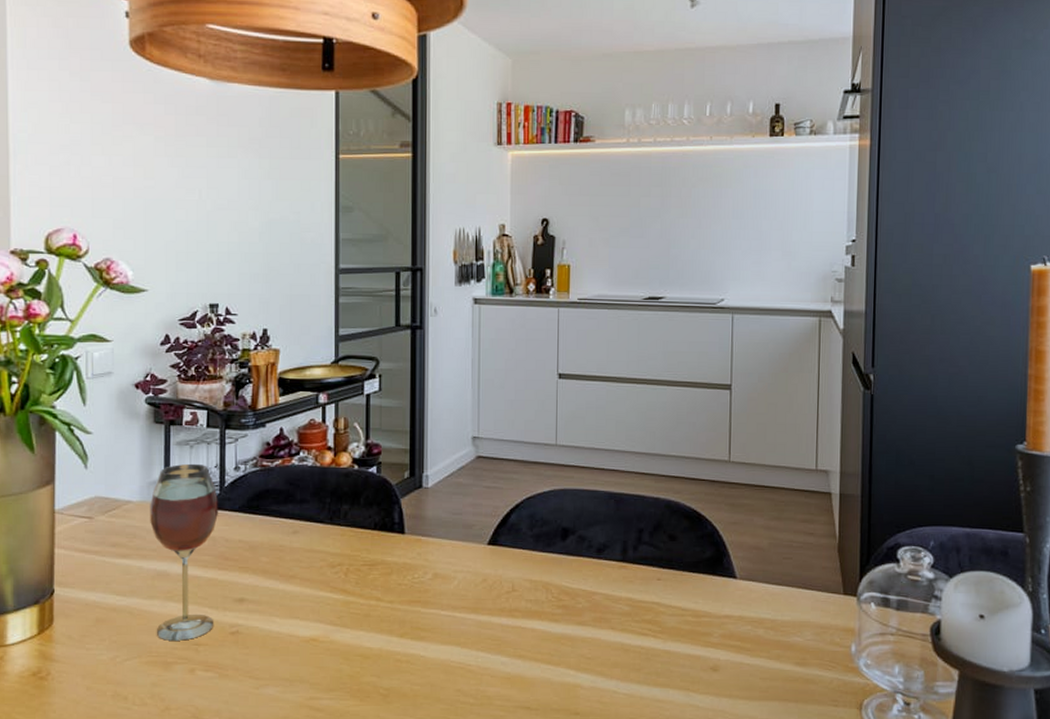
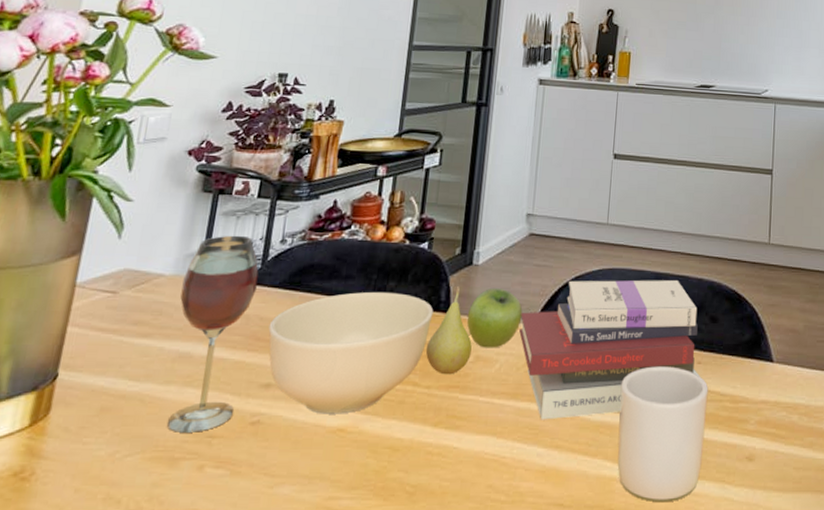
bowl: none [235,514,389,626] -> present [268,291,434,414]
fruit: none [385,509,429,591] -> present [425,287,472,375]
fruit: none [422,509,476,566] -> present [467,287,523,348]
books: none [474,499,660,632] -> present [519,280,700,420]
mug: none [579,583,669,708] -> present [617,366,709,503]

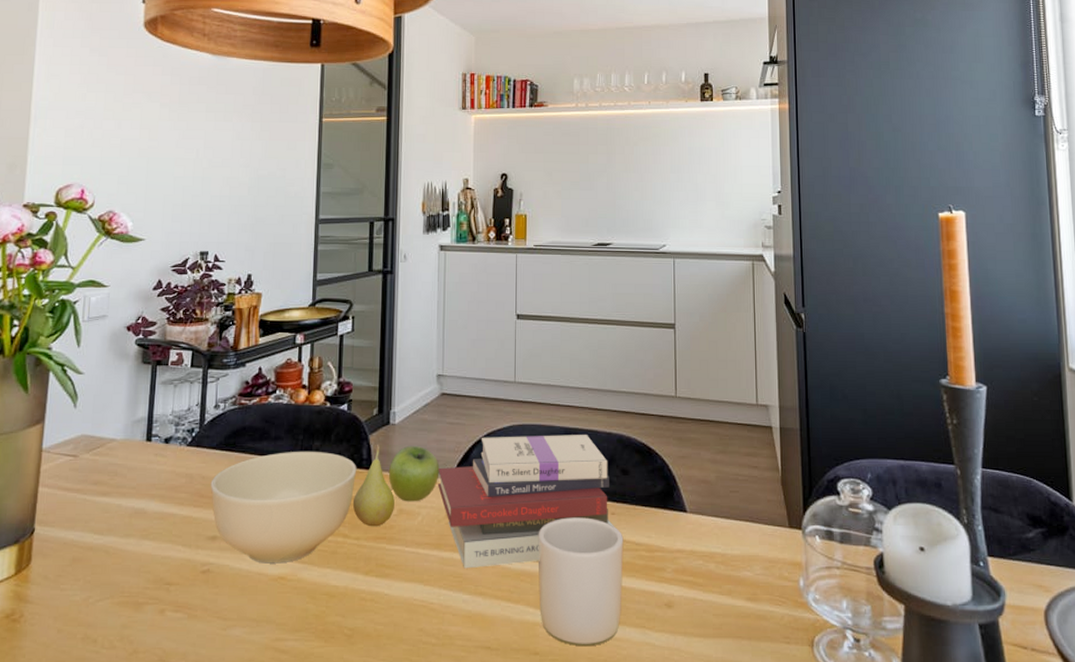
wineglass: present [167,235,259,432] -> none [129,402,197,580]

